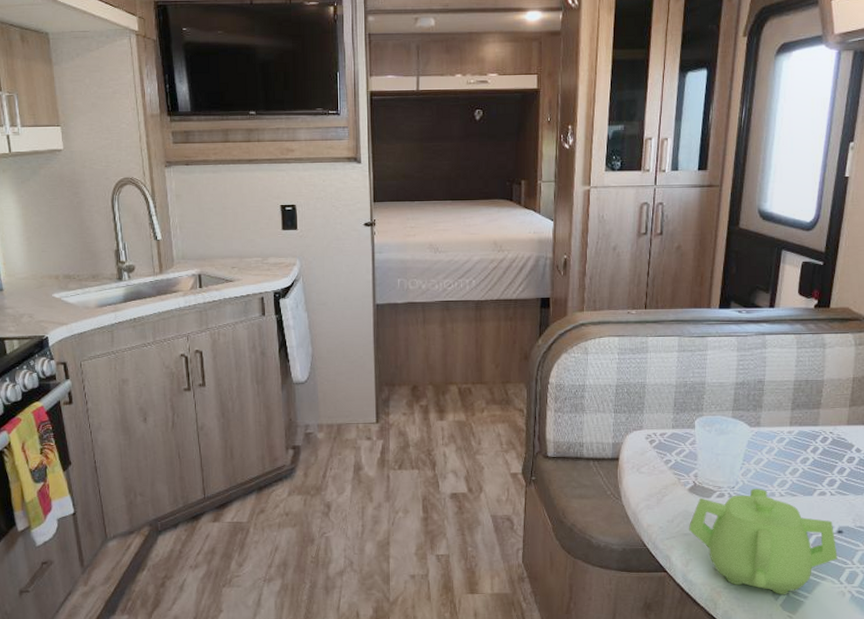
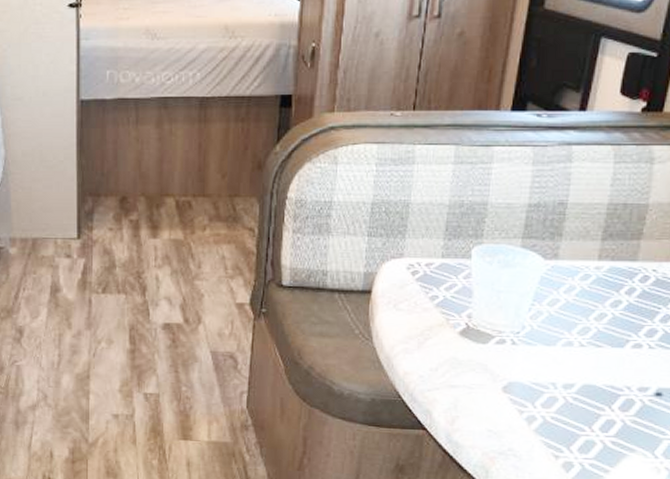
teapot: present [689,489,838,595] -> none [457,336,653,467]

